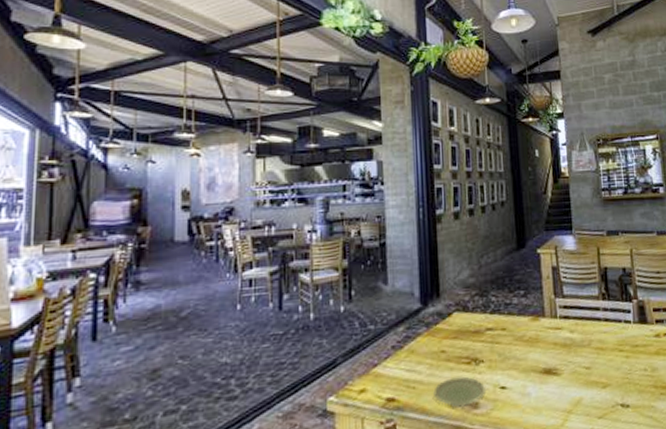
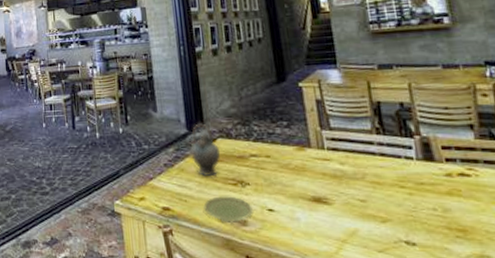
teapot: none [417,296,456,358] -> present [185,123,221,177]

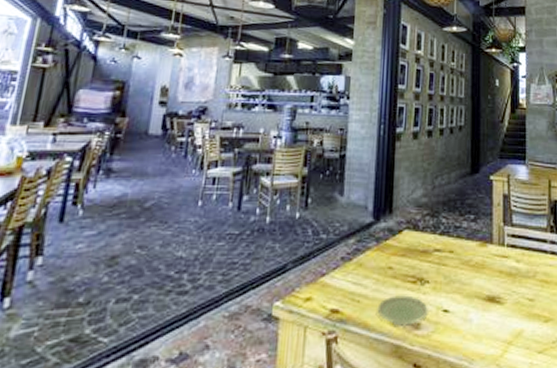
teapot: present [185,123,221,177] -> none [368,212,405,273]

